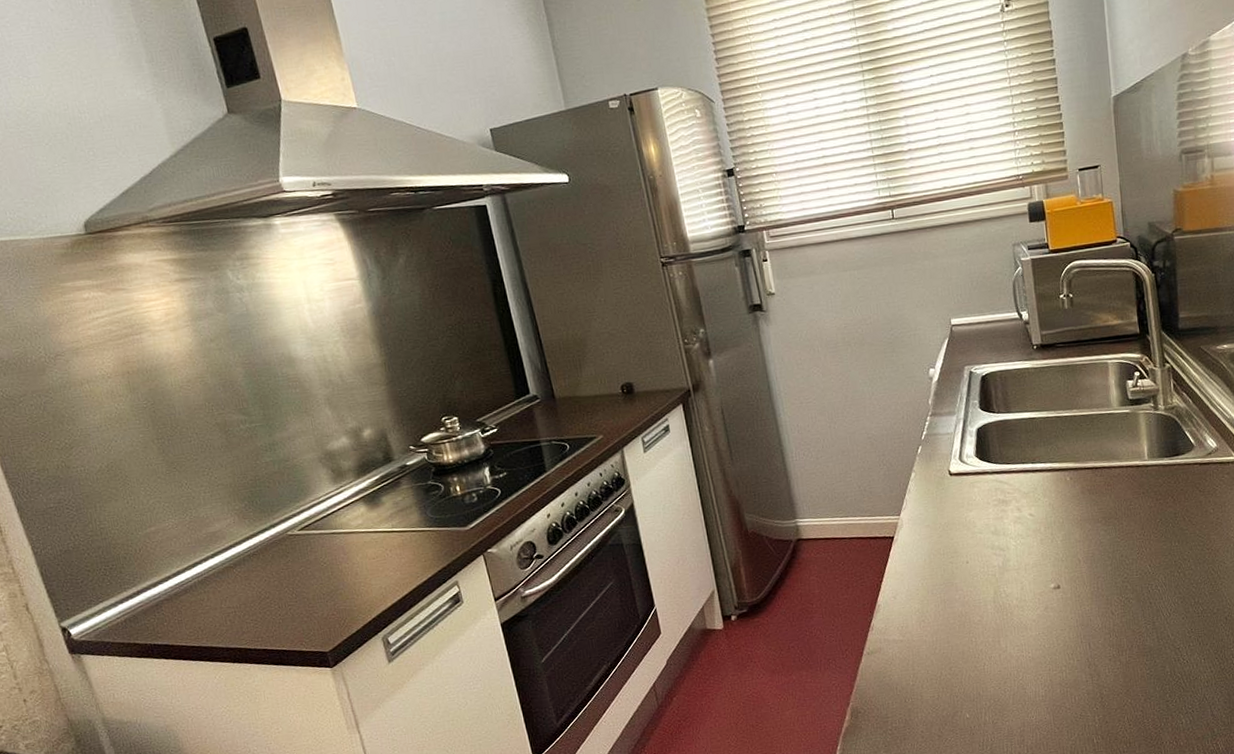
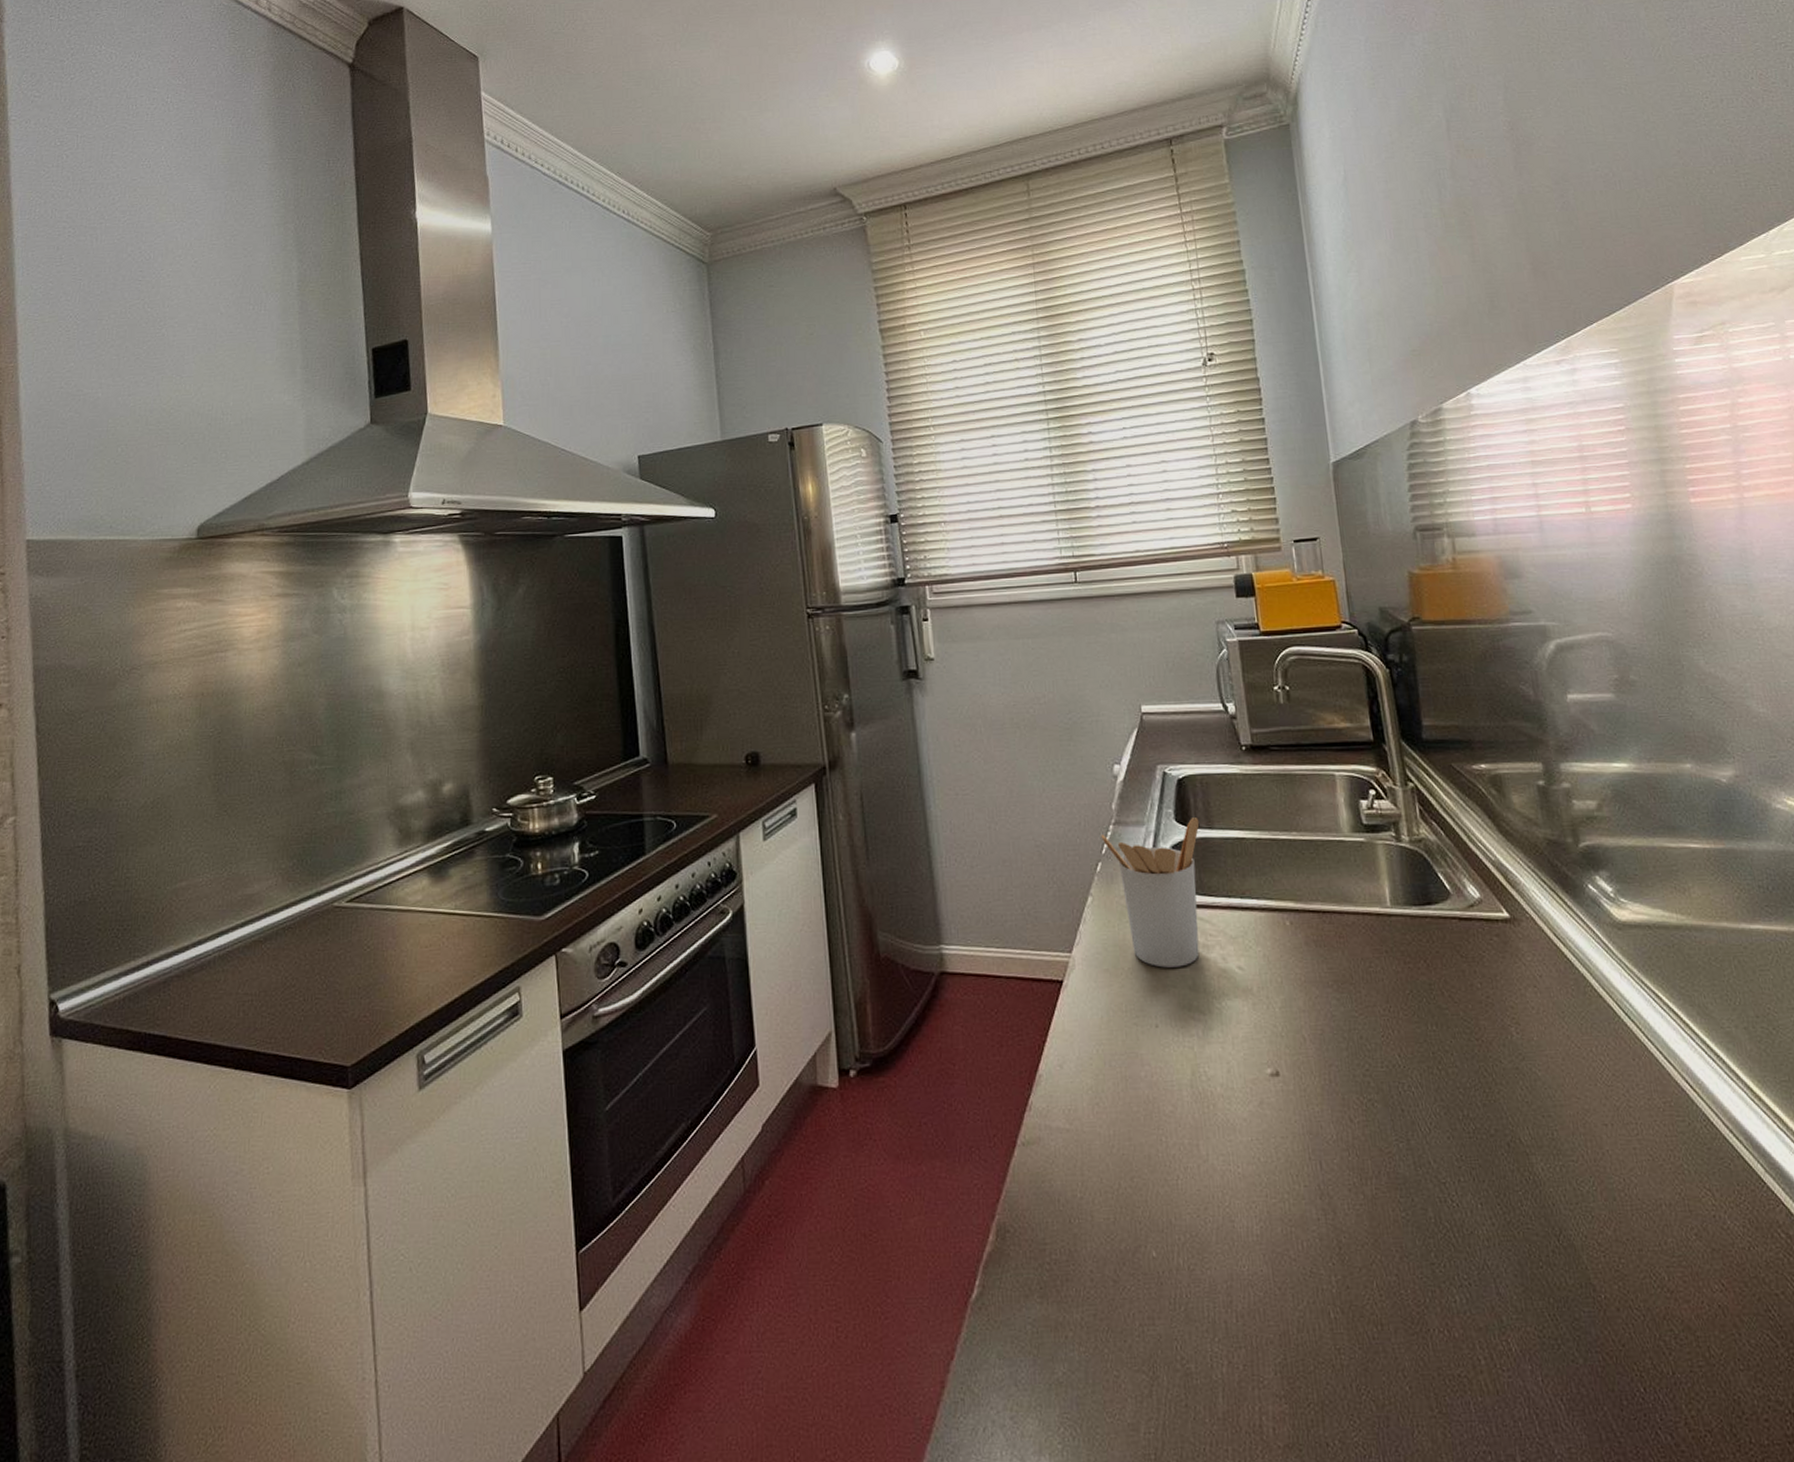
utensil holder: none [920,405,1000,520] -> present [1101,818,1200,968]

